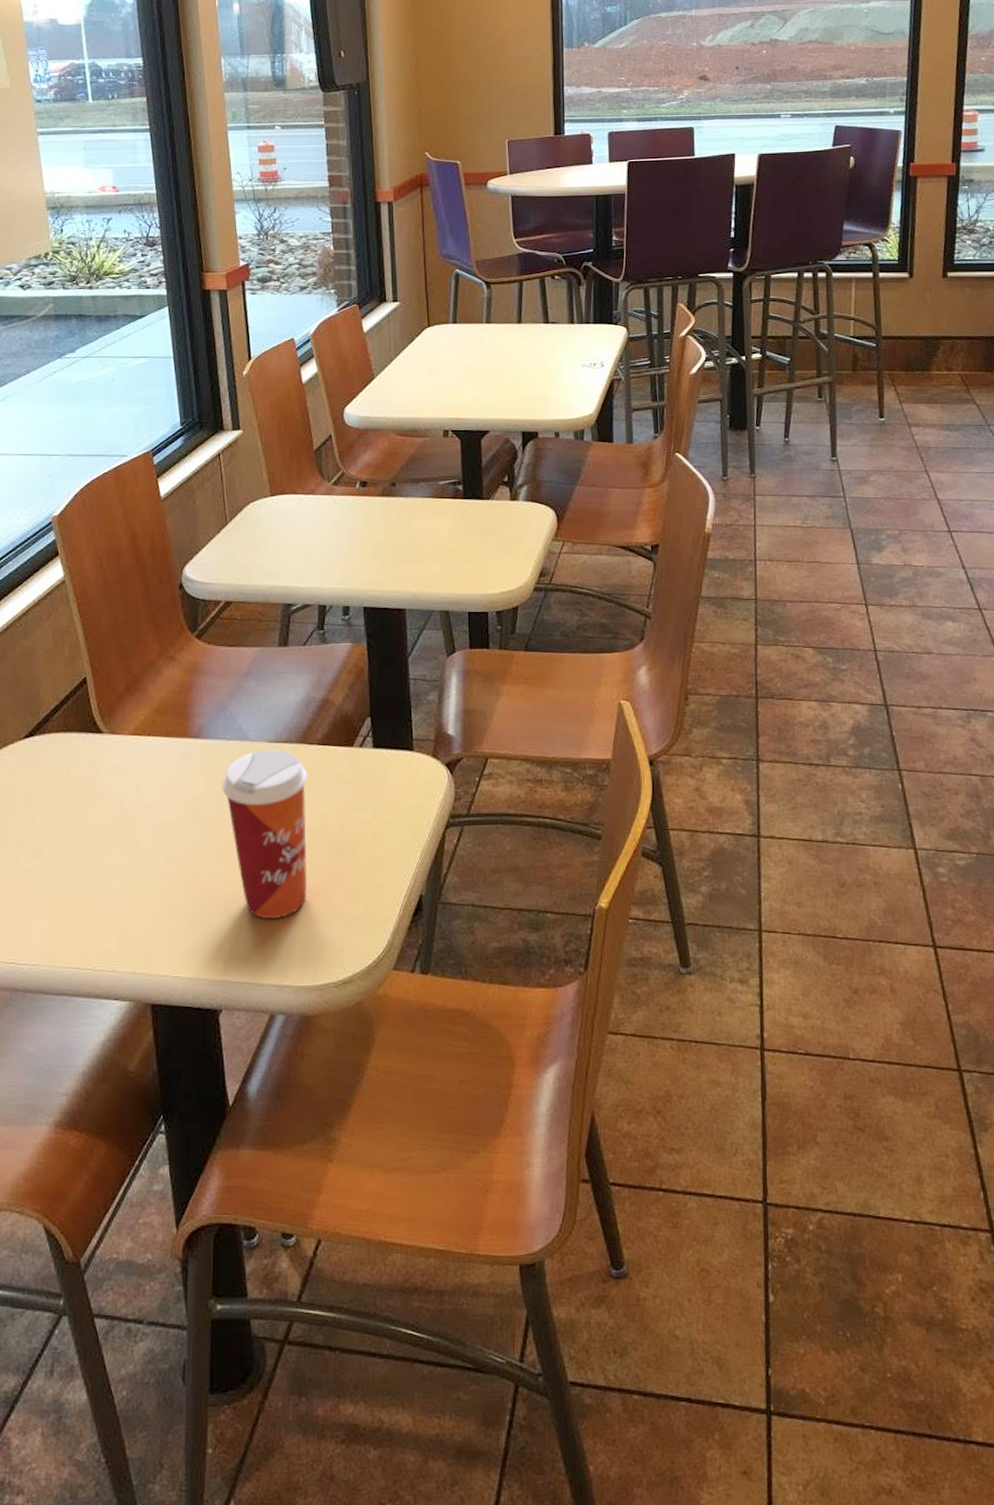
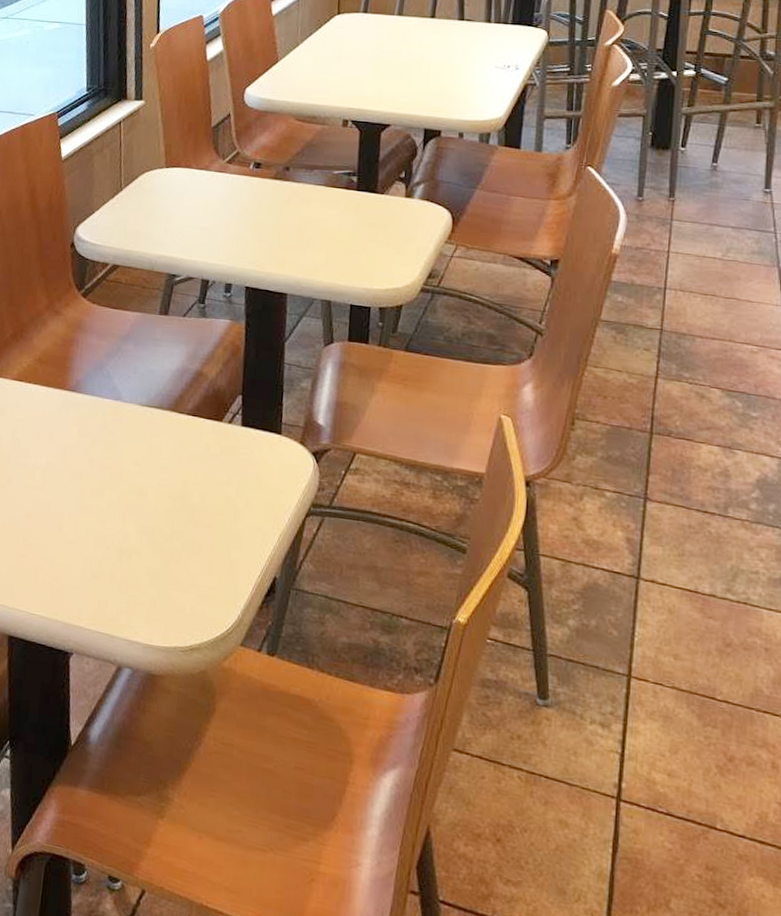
paper cup: present [222,749,308,920] -> none [92,412,176,576]

